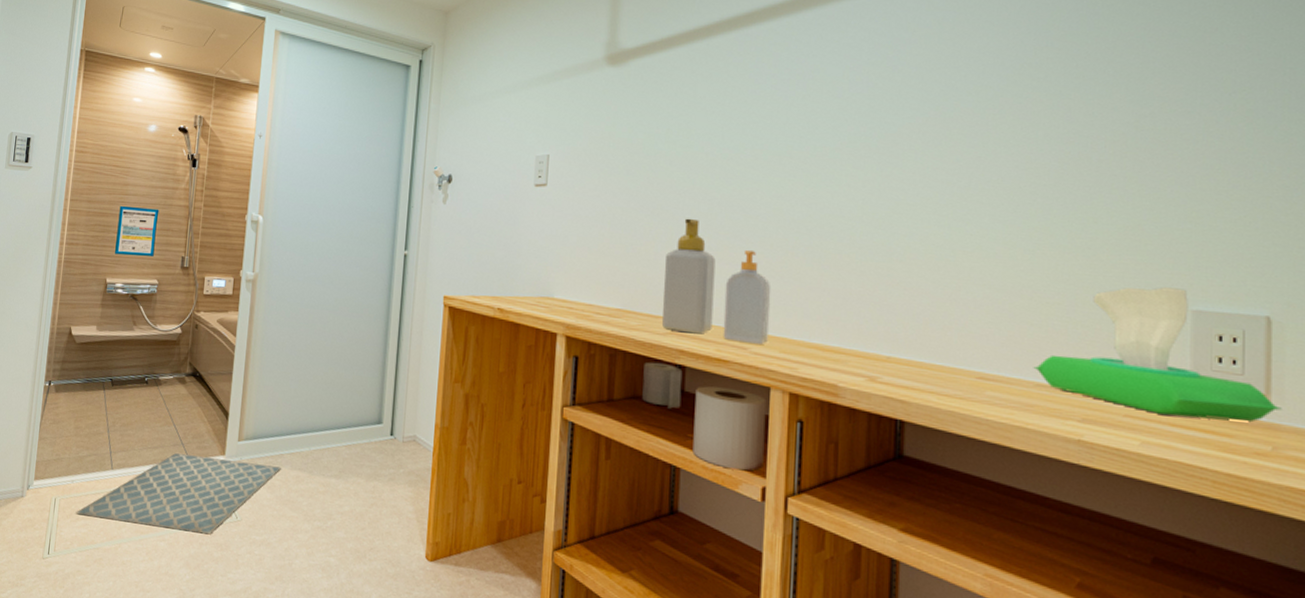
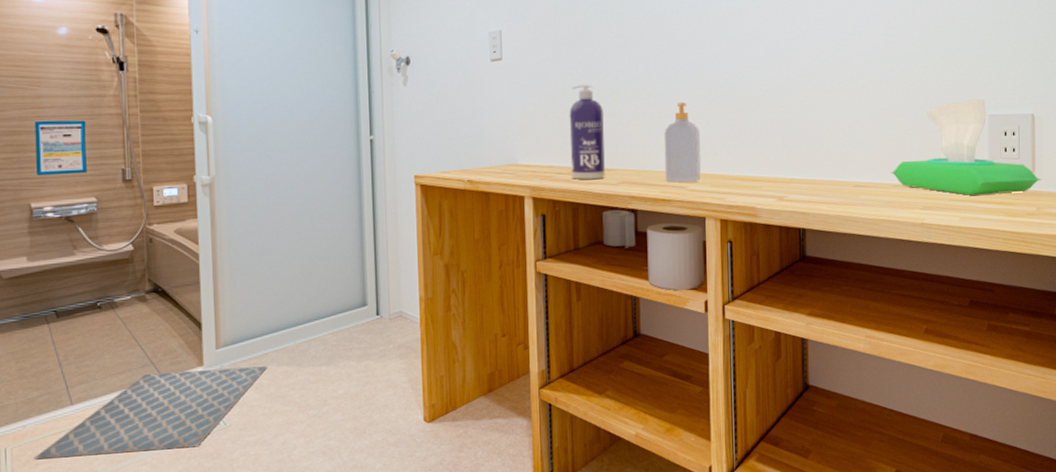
spray bottle: none [611,219,656,325] -> present [569,84,605,179]
soap bottle: present [661,218,716,334] -> none [612,79,656,181]

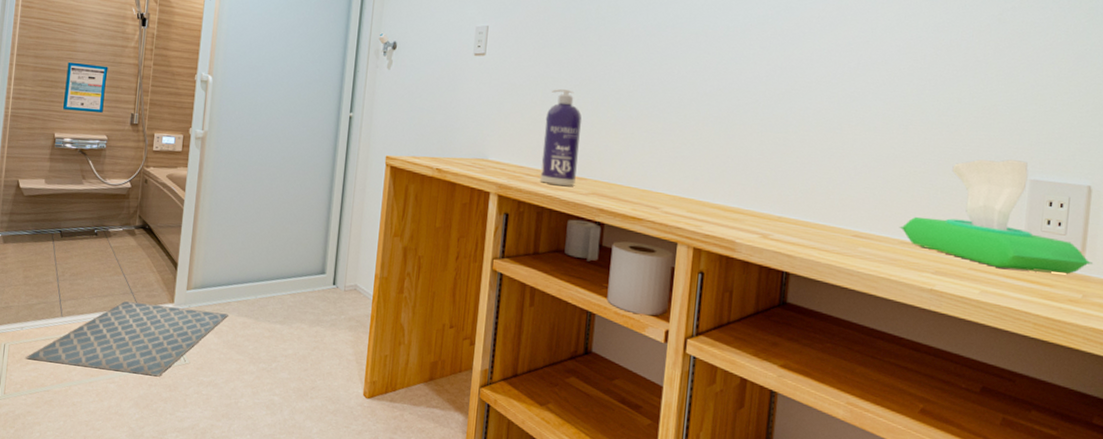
soap bottle: present [664,101,702,183] -> none [638,119,683,206]

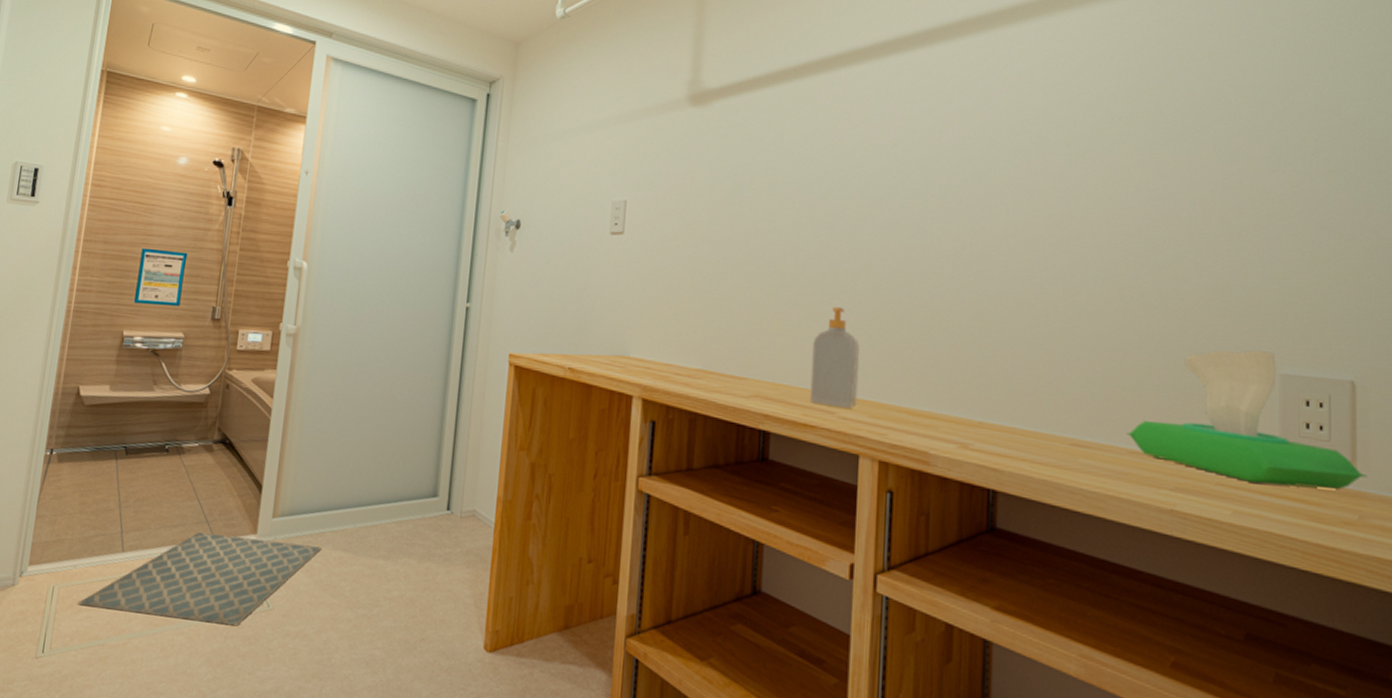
spray bottle: present [539,88,582,186] -> none [691,271,739,388]
toilet paper roll: present [564,219,602,262] -> none [724,427,767,479]
toilet paper roll: present [607,241,674,317] -> none [777,453,855,547]
soap bottle: none [638,119,683,206] -> present [809,306,861,410]

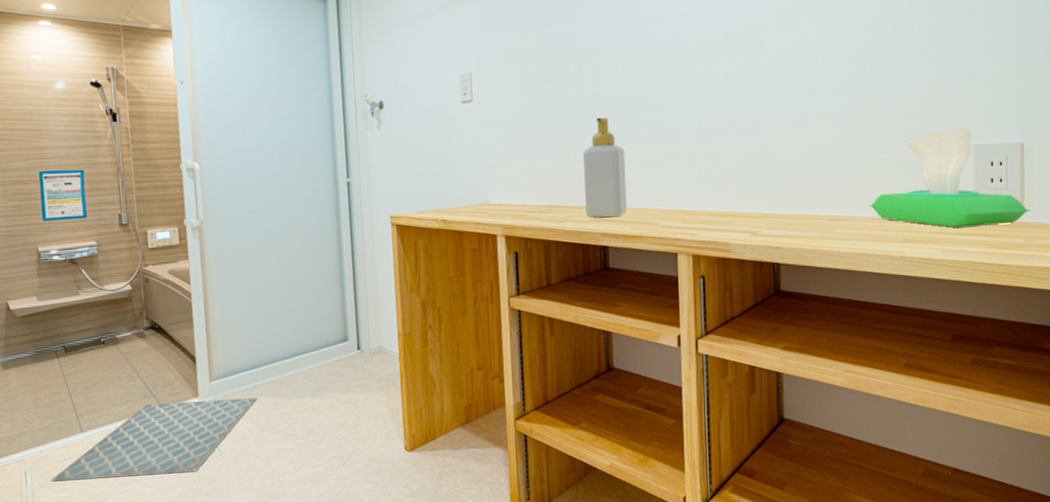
soap bottle: none [744,271,802,397] -> present [582,117,627,218]
soap bottle: present [809,306,861,410] -> none [634,138,673,220]

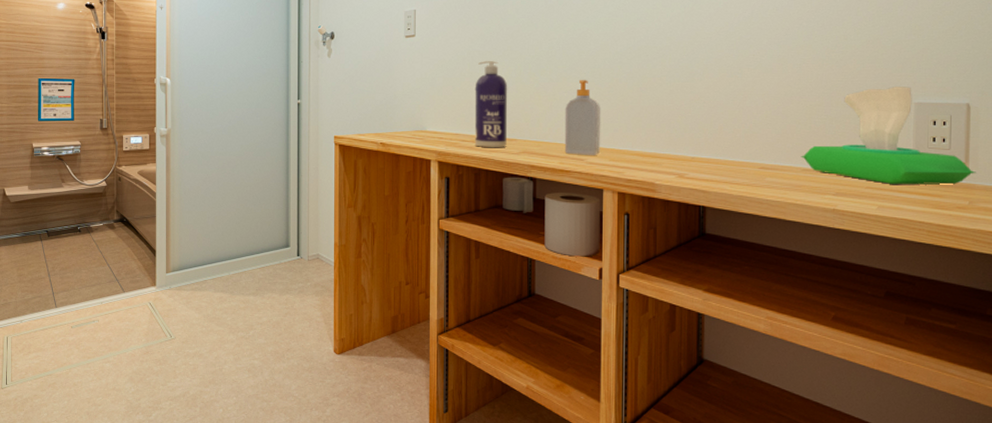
bath mat: present [50,398,257,482] -> none [27,288,206,353]
spray bottle: none [539,123,576,218] -> present [474,60,508,147]
toilet paper roll: none [574,246,608,284] -> present [503,177,534,213]
soap bottle: present [582,117,627,218] -> none [515,56,556,151]
toilet paper roll: none [618,259,677,326] -> present [544,193,601,257]
soap bottle: none [634,138,673,220] -> present [564,79,601,156]

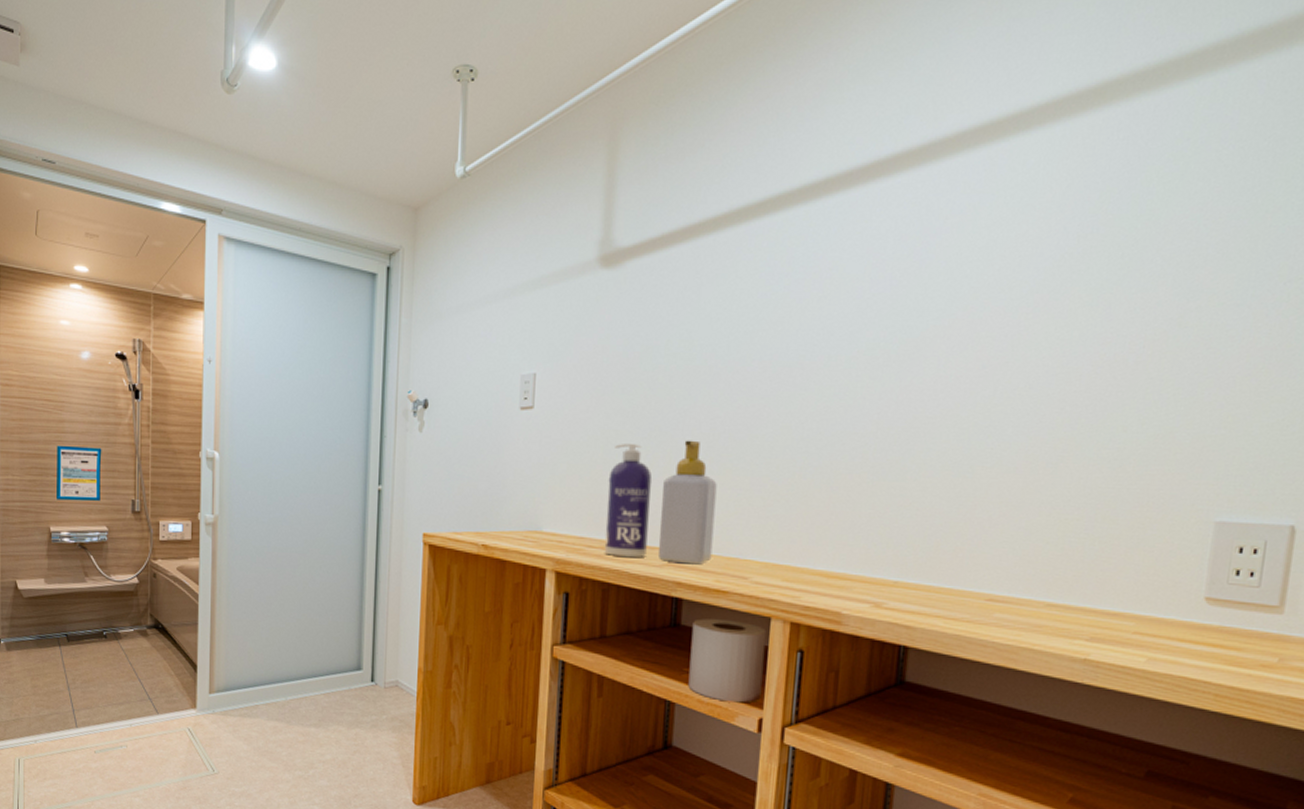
toilet paper roll: present [503,177,534,213] -> none [636,595,679,643]
soap bottle: none [515,56,556,151] -> present [657,440,717,565]
soap bottle: present [564,79,601,156] -> none [722,472,776,574]
wet wipes pack: present [800,87,976,185] -> none [1045,498,1294,635]

